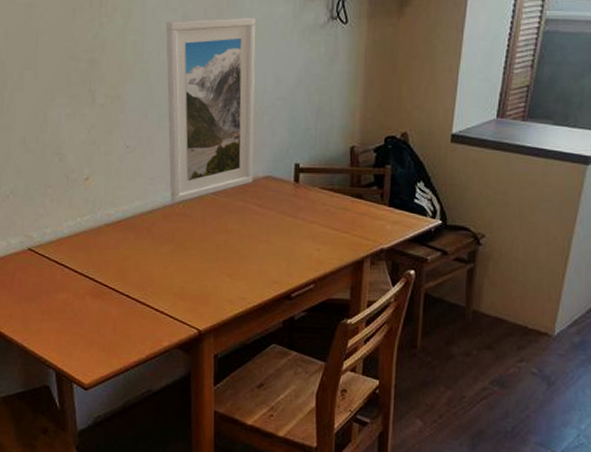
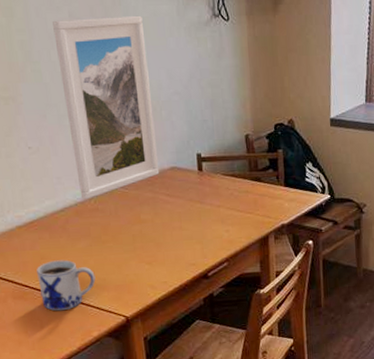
mug: none [117,262,173,315] -> present [37,260,96,311]

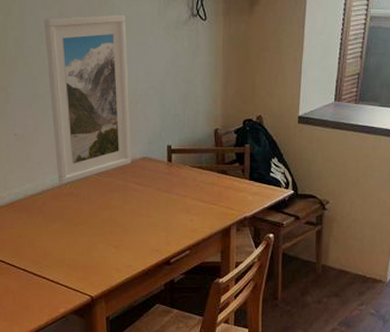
mug: present [37,260,96,311] -> none [14,239,66,287]

